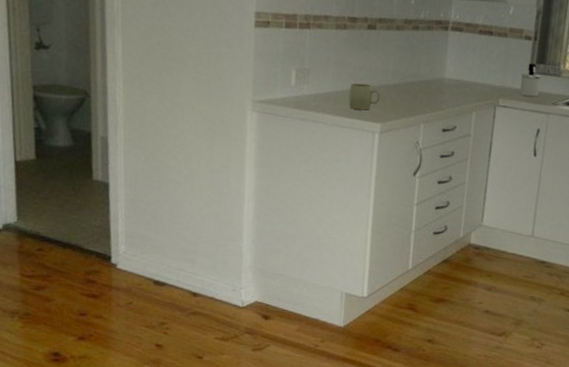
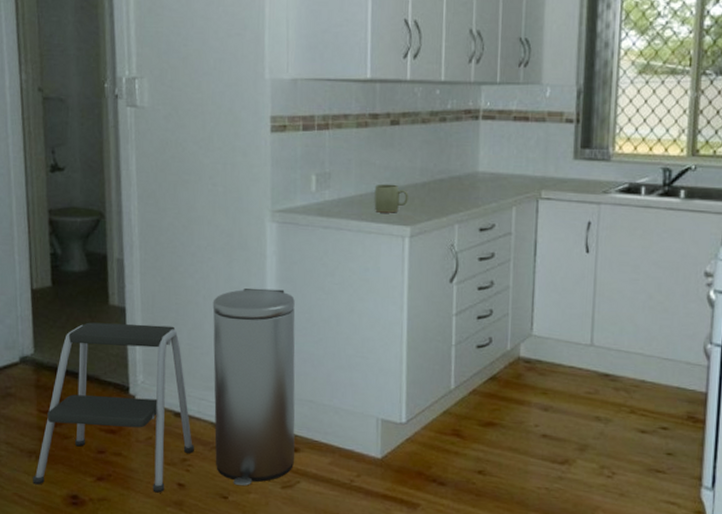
step stool: none [15,195,172,352] -> present [33,322,194,493]
pedal bin: none [191,171,271,349] -> present [212,288,295,487]
soap dispenser: present [520,63,541,97] -> none [564,149,588,186]

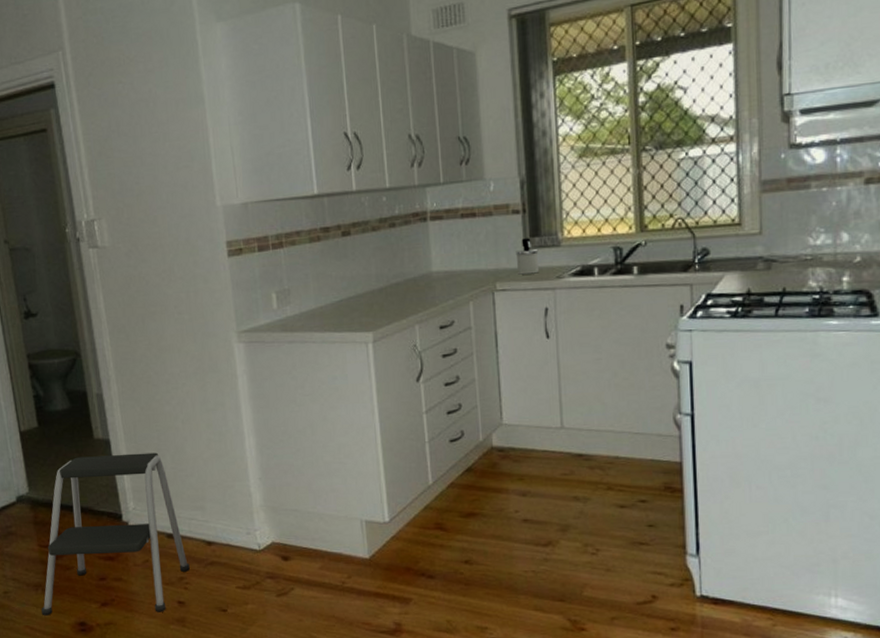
pedal bin: present [212,288,295,487] -> none [191,406,287,598]
mug: present [374,184,409,213] -> none [333,293,368,322]
soap dispenser: none [564,149,588,186] -> present [515,238,540,275]

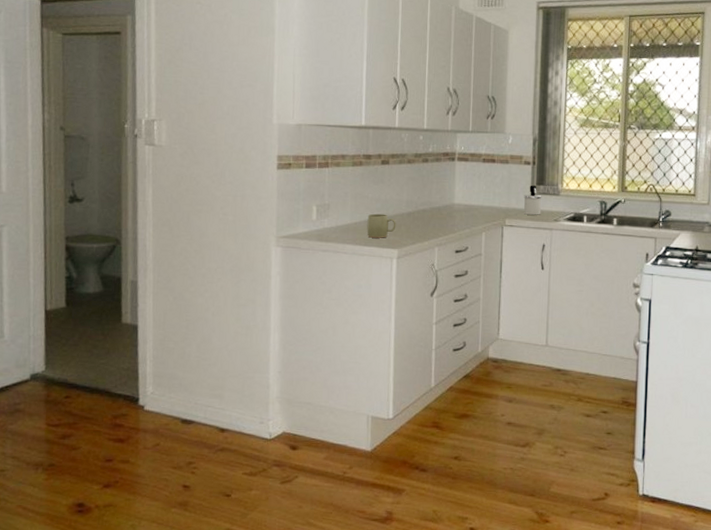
step stool: present [41,452,190,616] -> none [38,339,200,496]
mug: none [333,293,368,322] -> present [367,213,396,238]

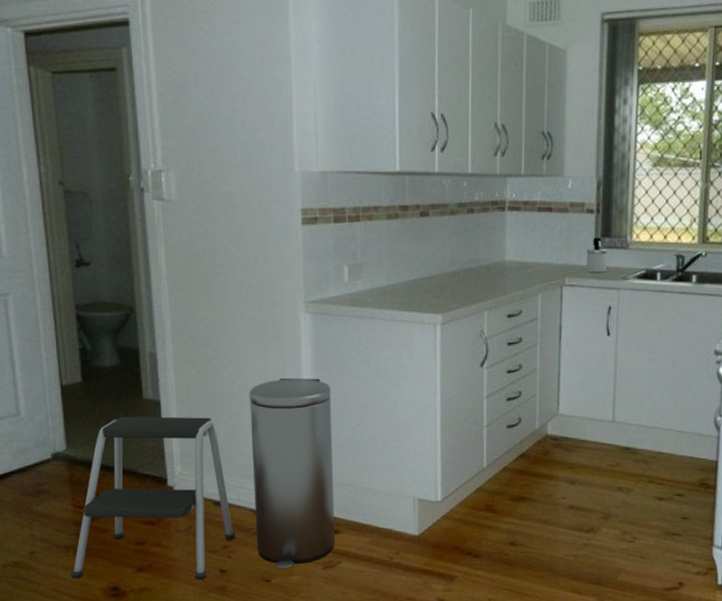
step stool: none [38,339,200,496] -> present [71,416,235,580]
pedal bin: none [219,304,296,484] -> present [249,377,336,569]
mug: present [367,213,396,238] -> none [406,273,439,302]

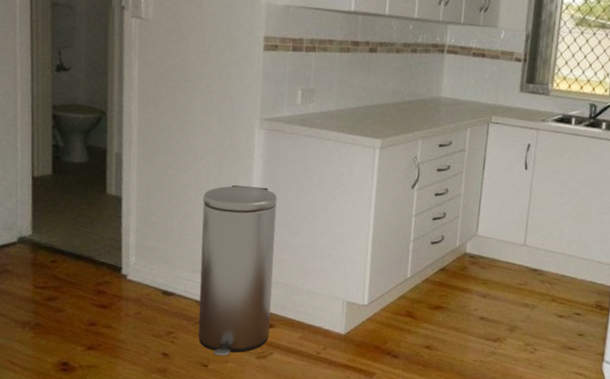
step stool: present [71,416,235,580] -> none [25,208,180,361]
soap dispenser: present [586,238,608,273] -> none [511,83,531,114]

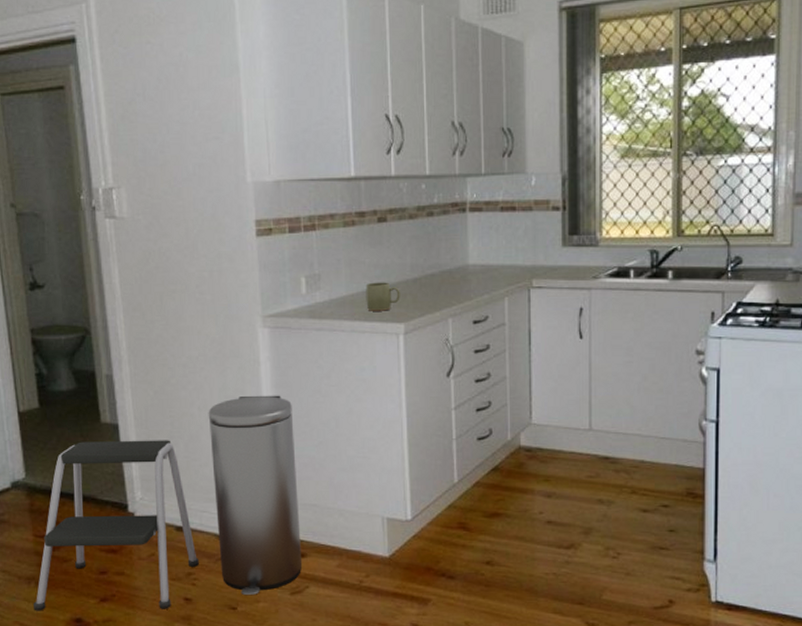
step stool: none [25,208,180,361] -> present [33,440,199,611]
mug: none [351,101,381,127] -> present [366,282,400,311]

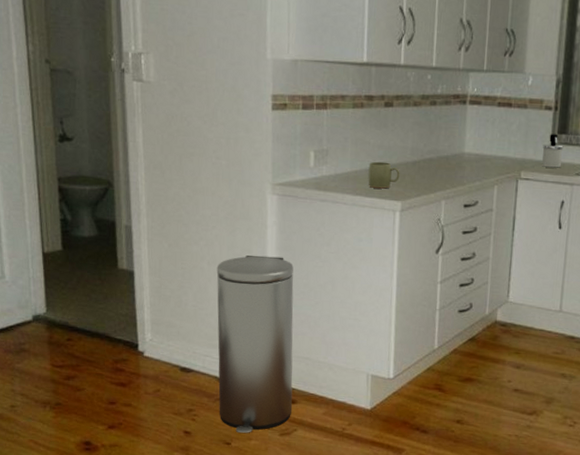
step stool: present [33,440,199,611] -> none [48,284,200,440]
soap dispenser: none [553,236,576,273] -> present [542,134,564,168]

